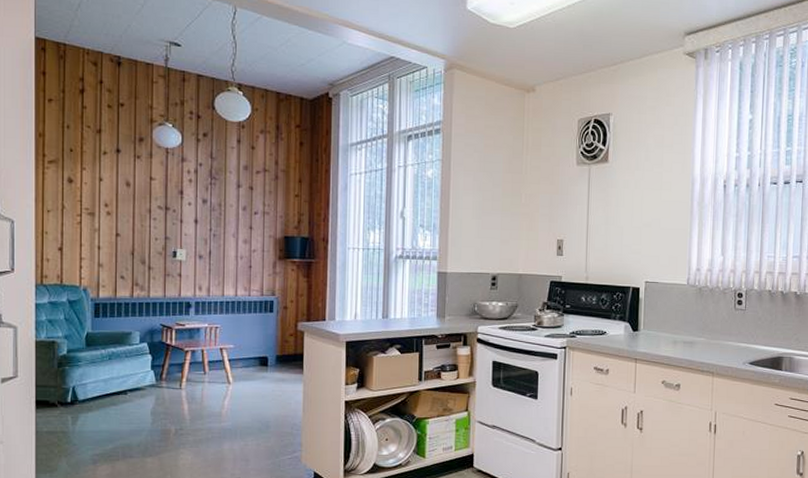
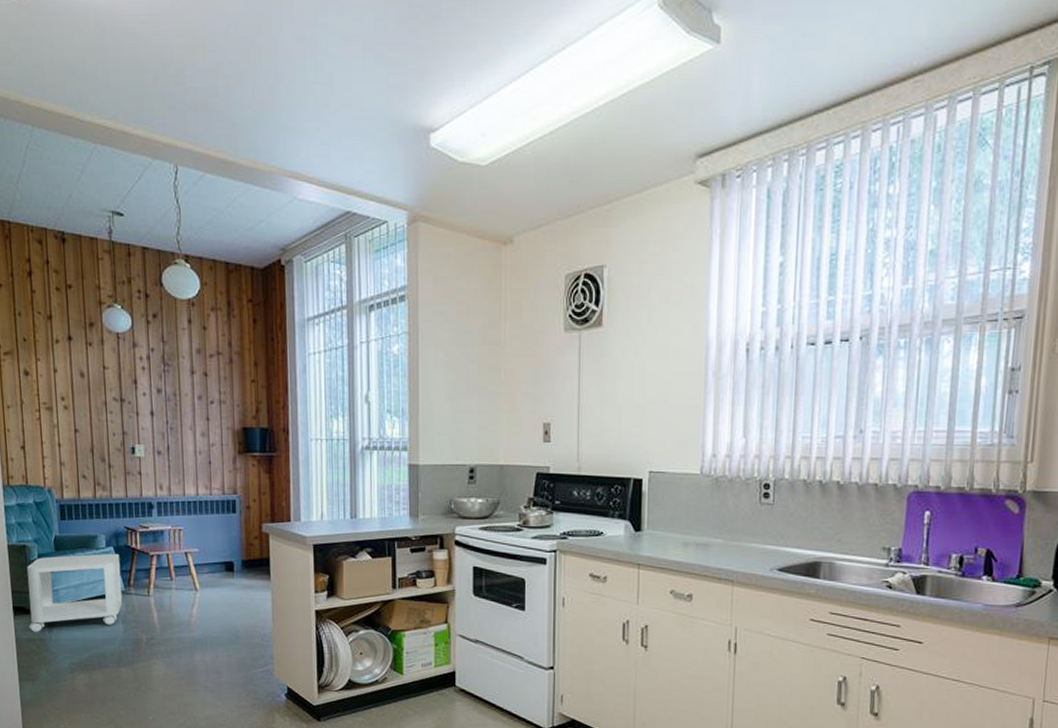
side table: none [51,349,154,425] -> present [26,553,123,632]

